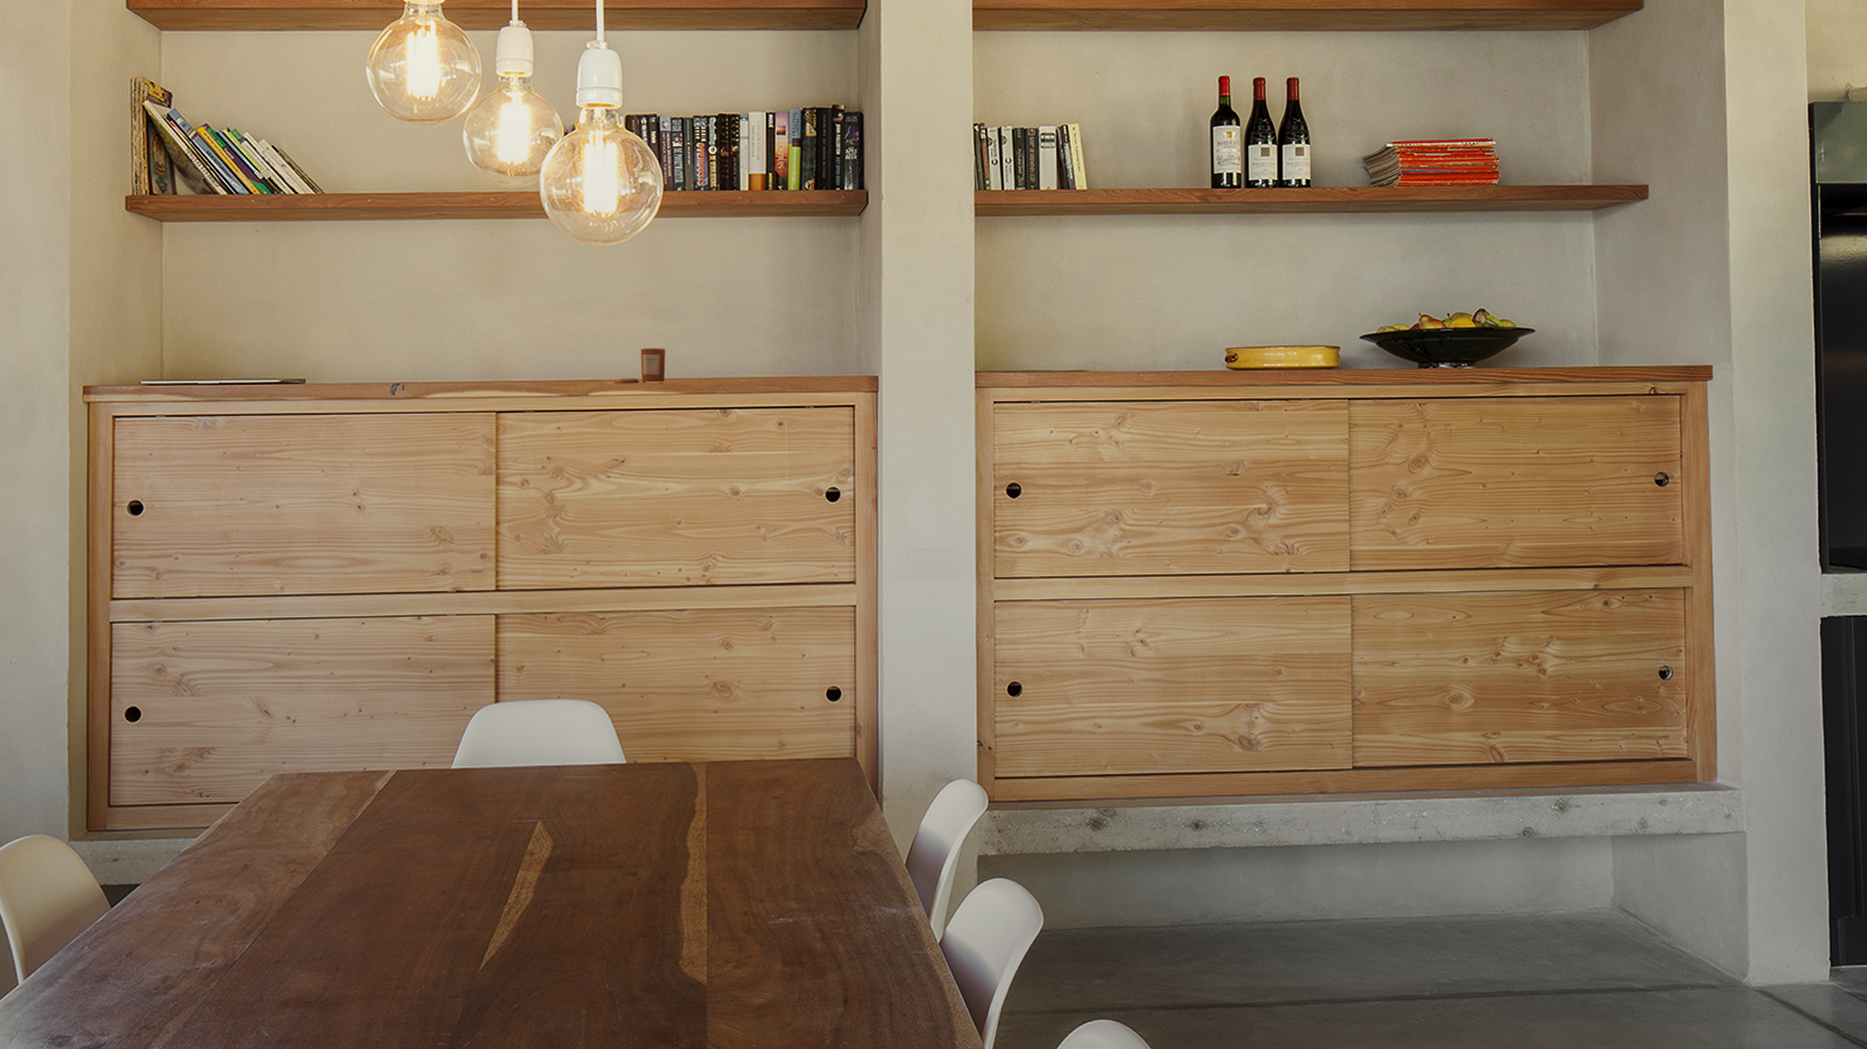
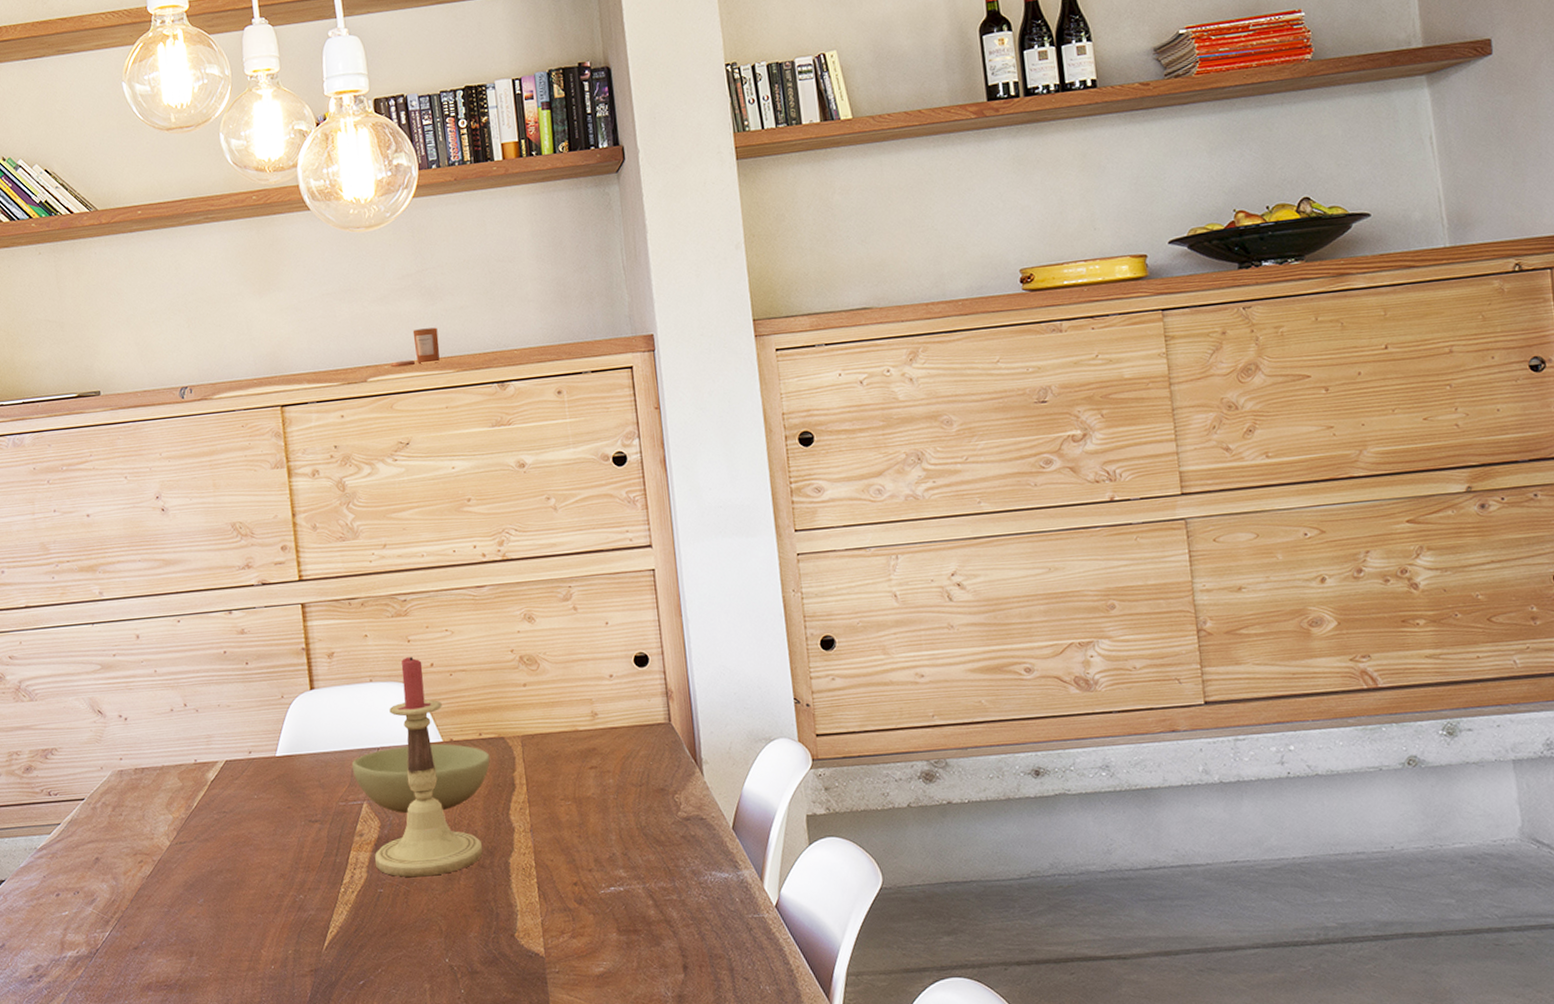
bowl: none [529,765,673,835] -> present [351,743,490,814]
candlestick: none [543,676,656,900] -> present [374,657,483,878]

